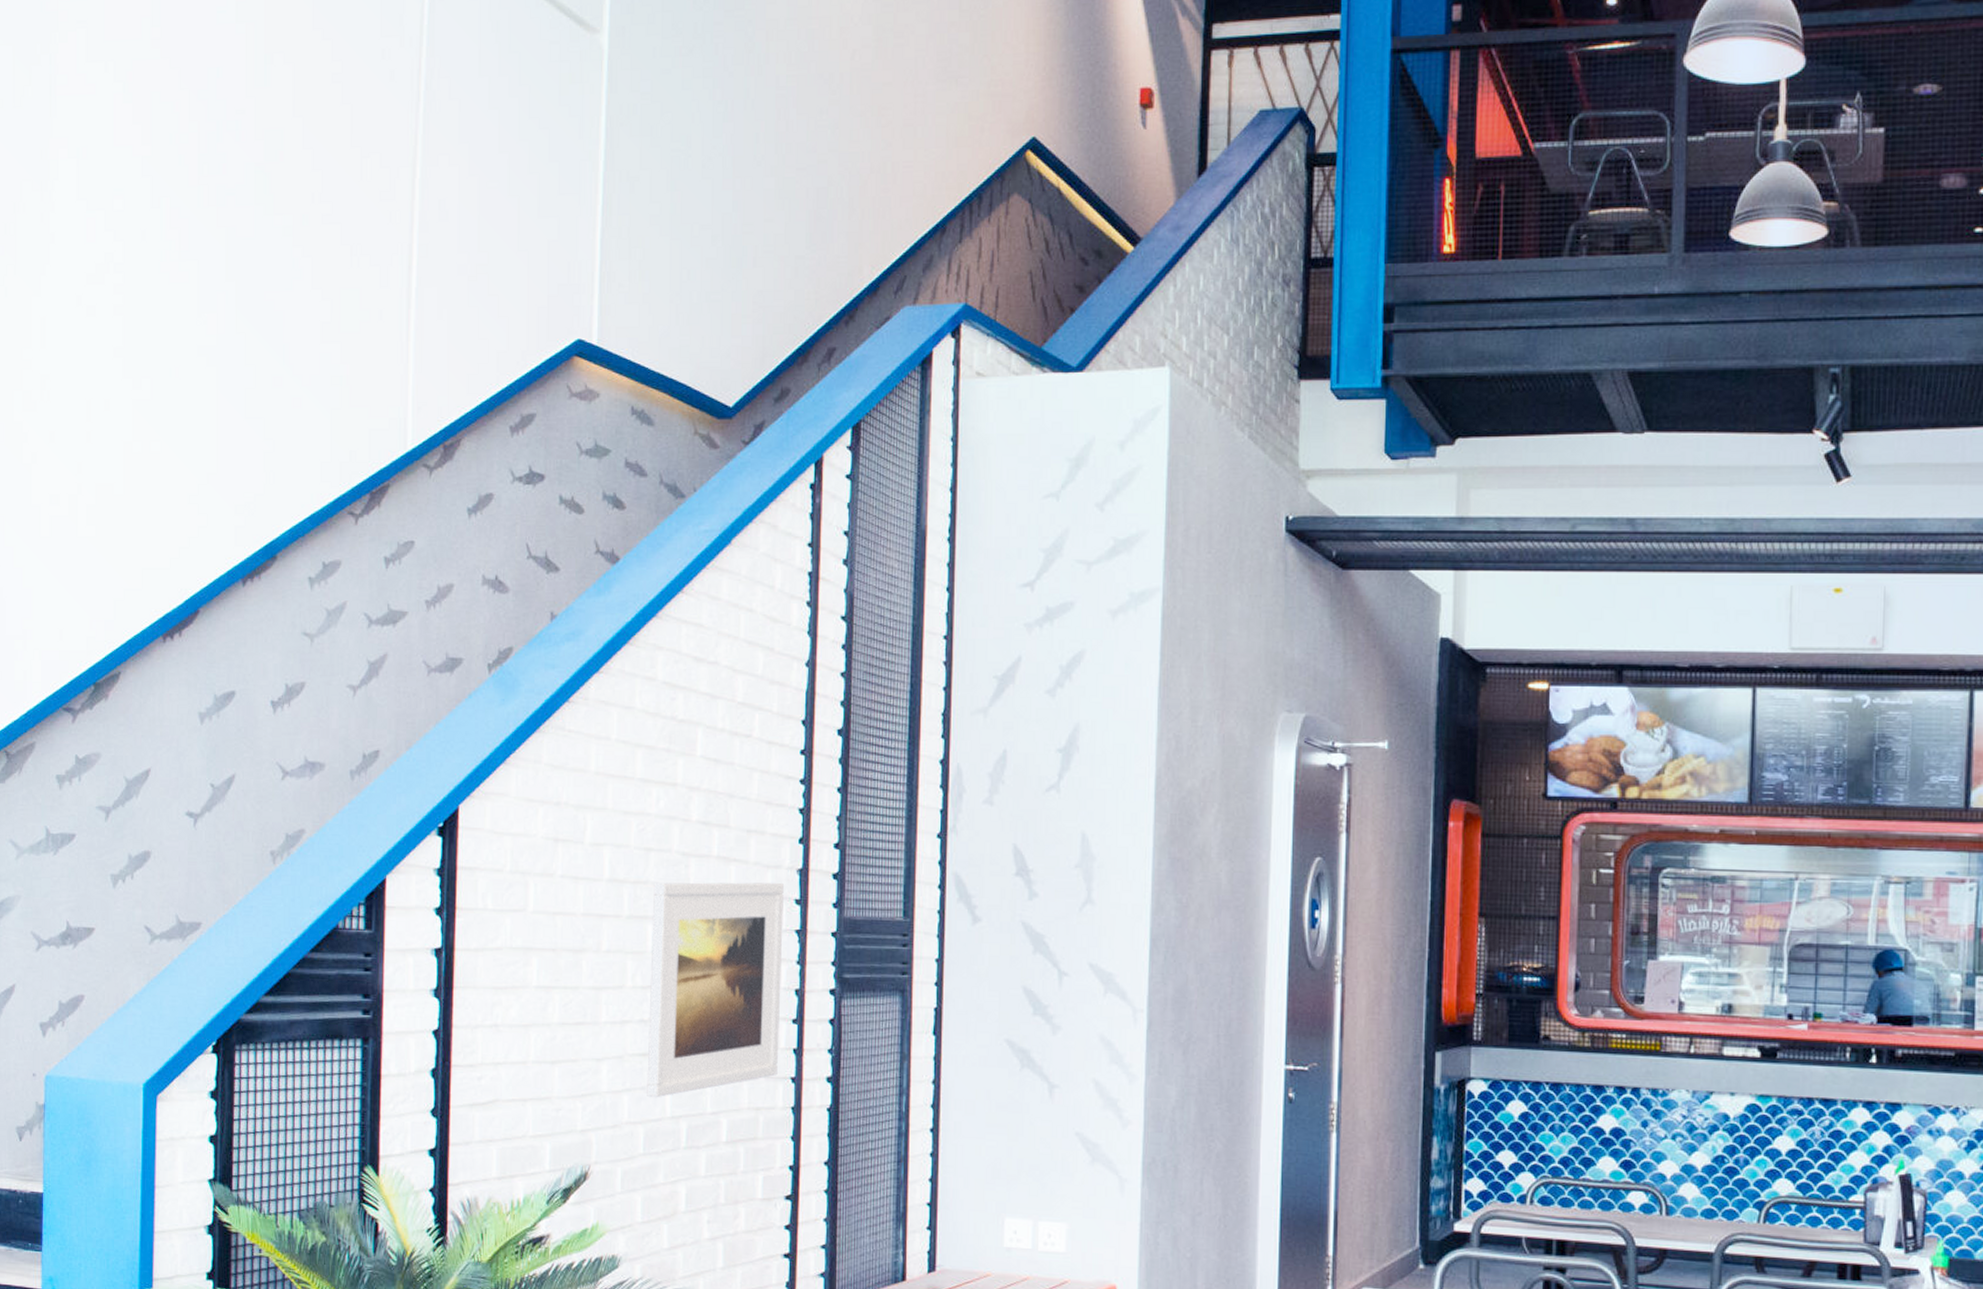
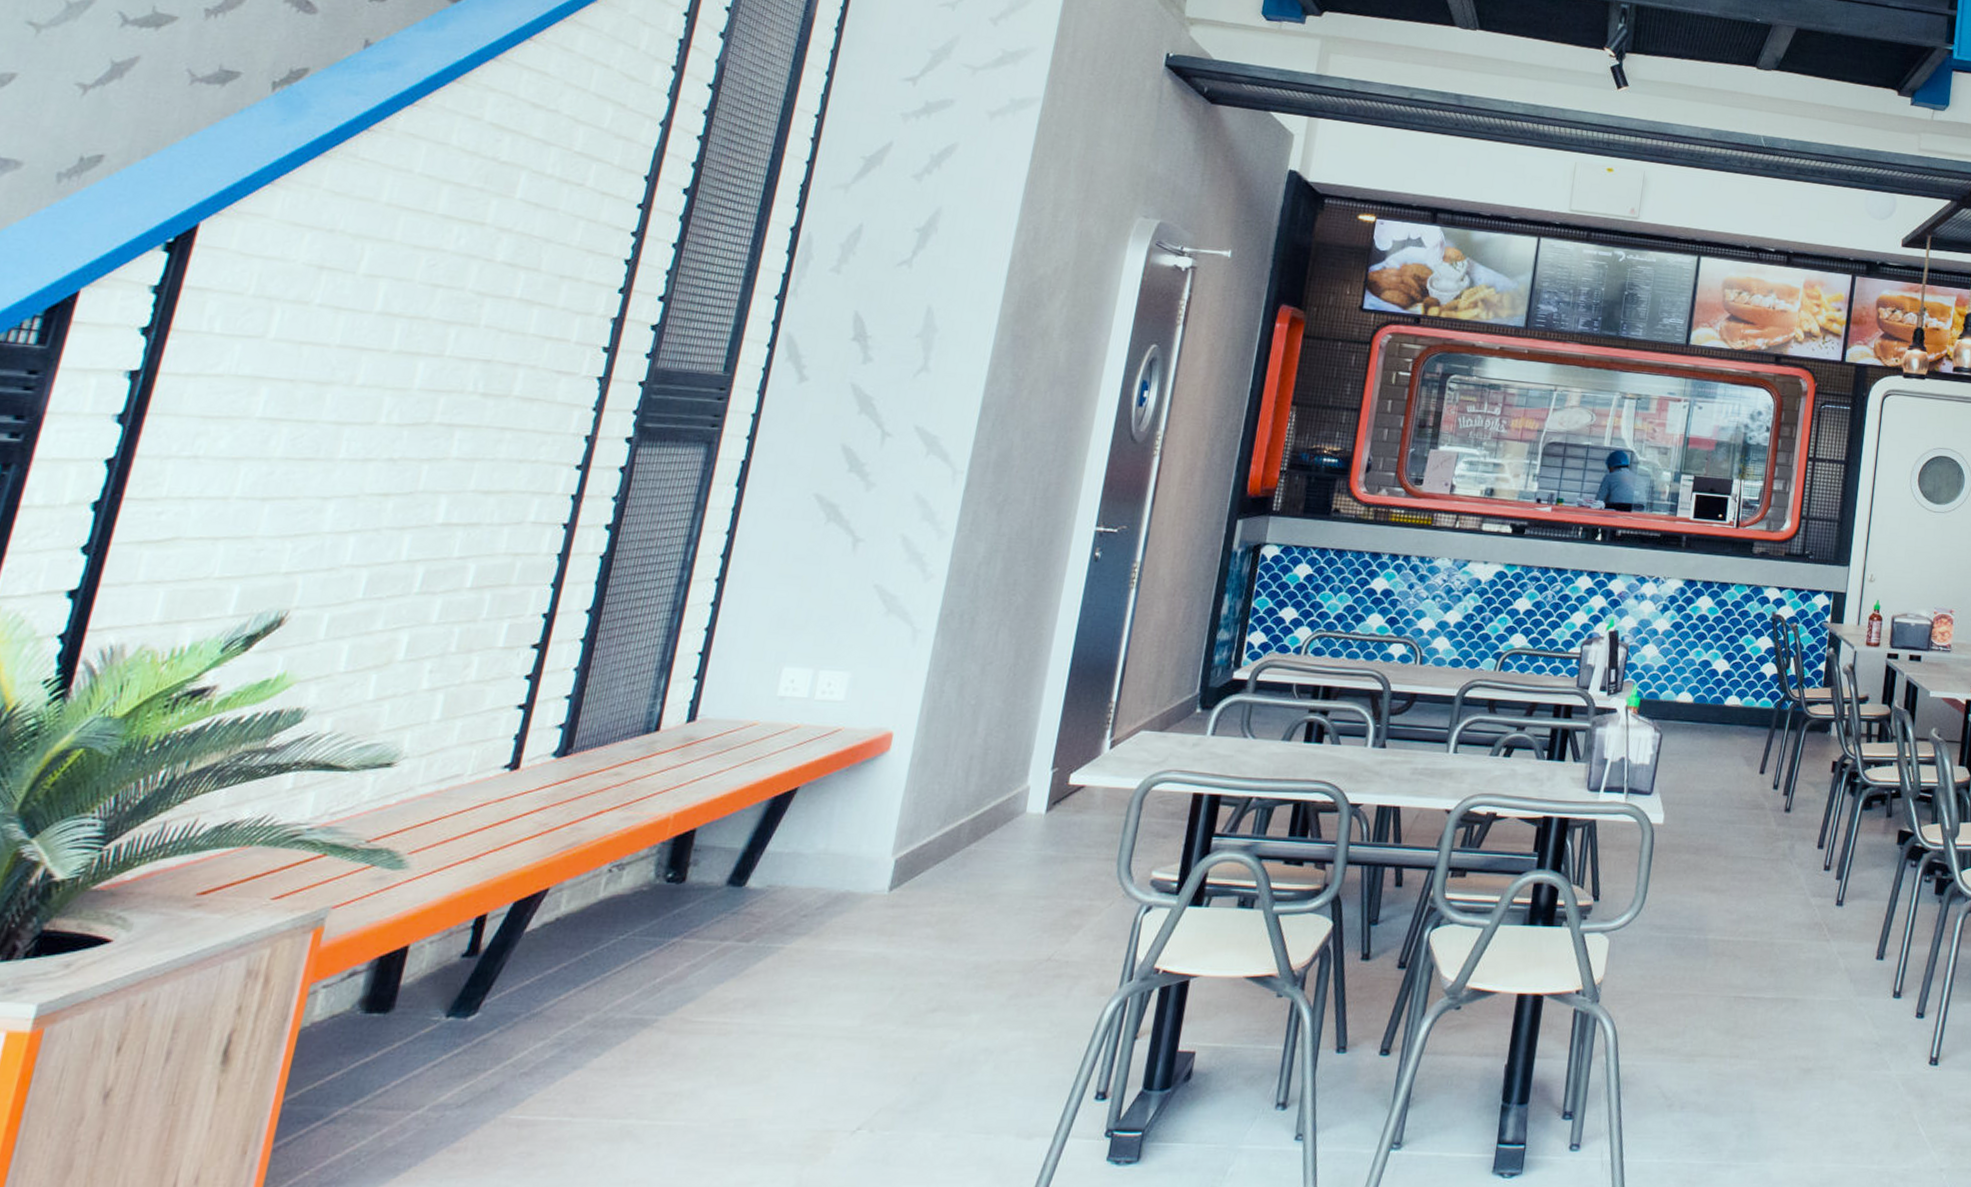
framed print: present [647,882,784,1098] -> none [380,320,593,541]

